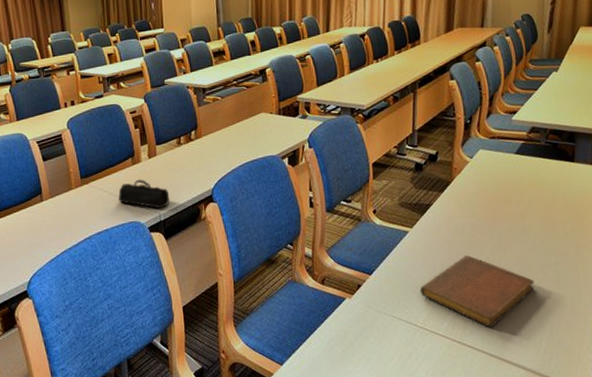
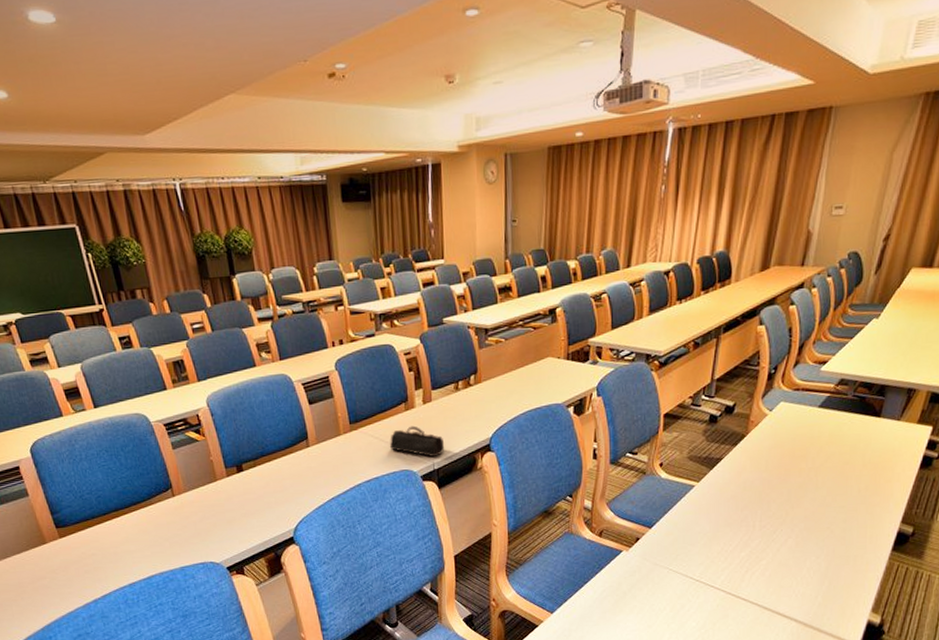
notebook: present [419,255,535,327] -> none [700,511,819,582]

